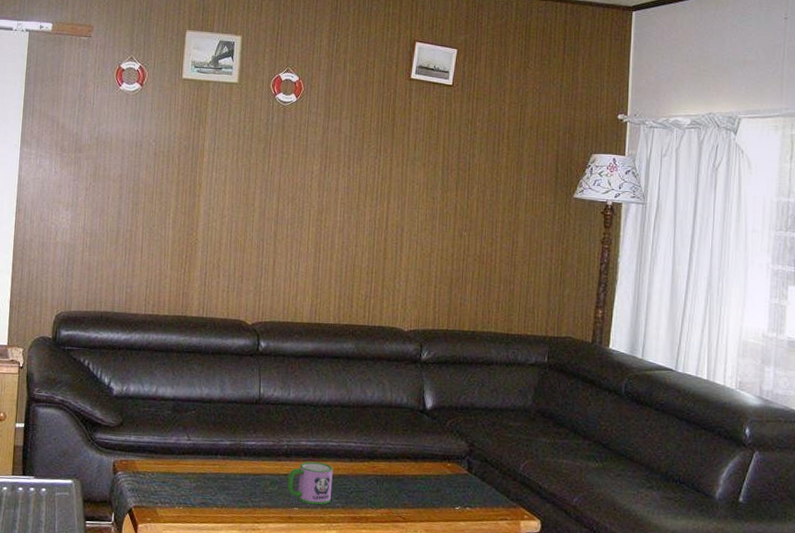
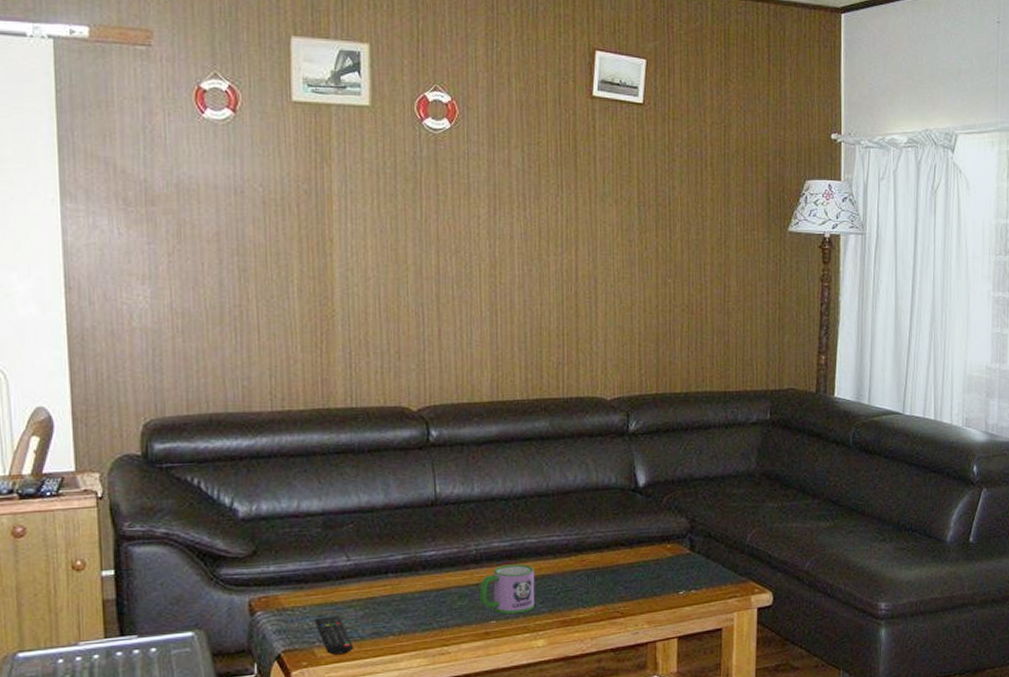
remote control: none [159,483,186,517] -> present [314,615,353,655]

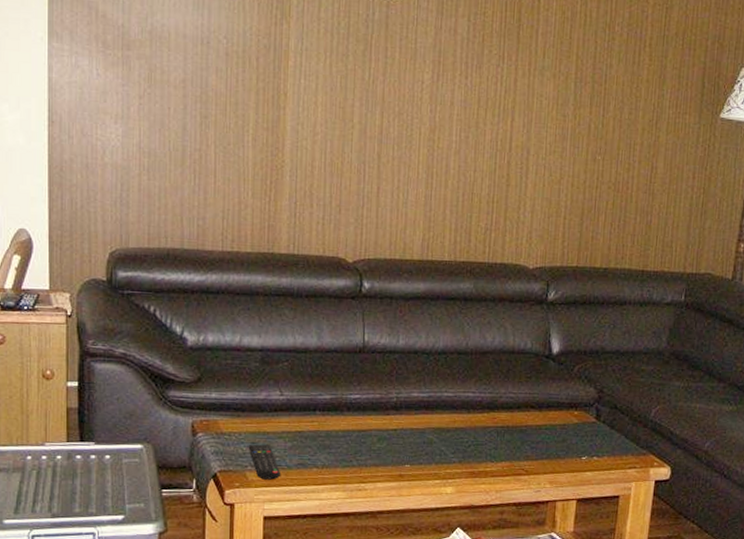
mug: present [479,564,535,615] -> none [396,414,449,461]

